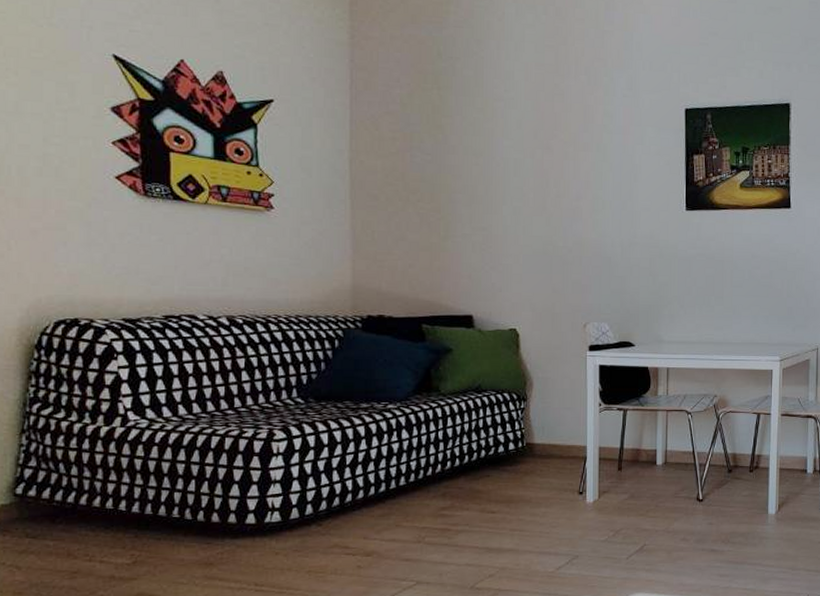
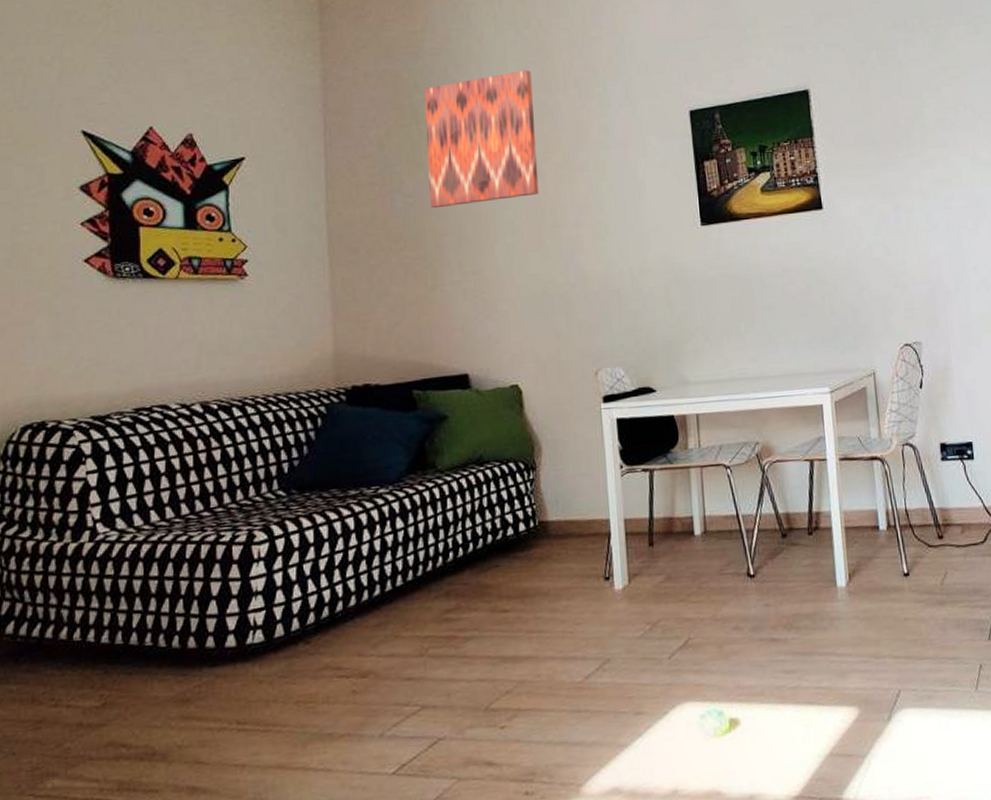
wall art: none [446,52,547,168] -> present [424,70,539,209]

